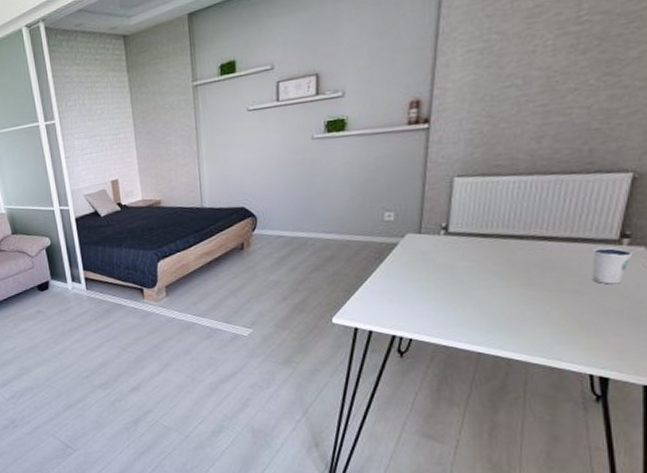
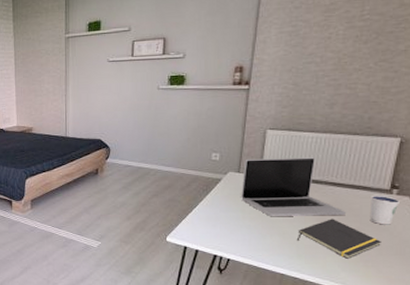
laptop: none [423,207,562,285] -> present [241,157,347,217]
notepad: none [496,281,609,329] -> present [296,219,382,259]

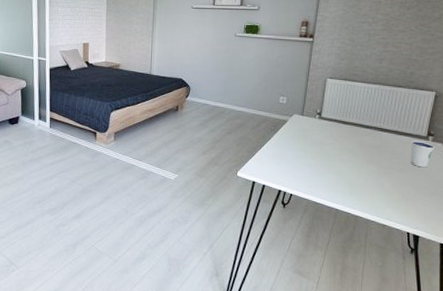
laptop: present [241,157,347,217] -> none [304,103,392,158]
notepad: present [296,219,382,259] -> none [349,160,420,197]

